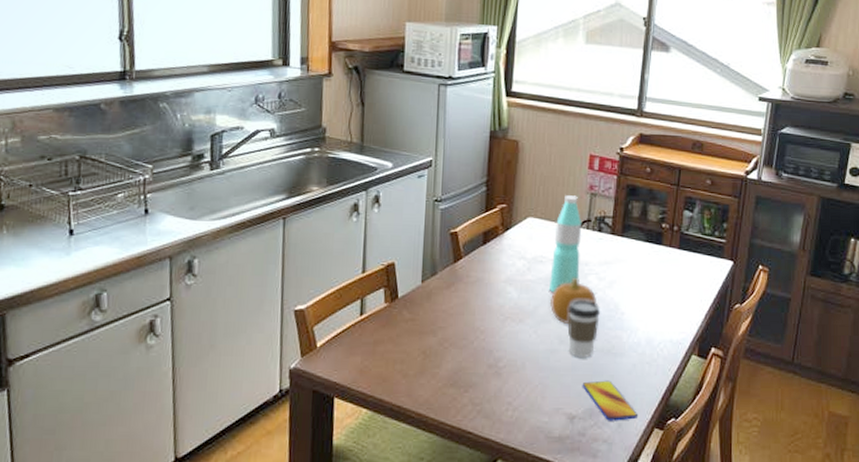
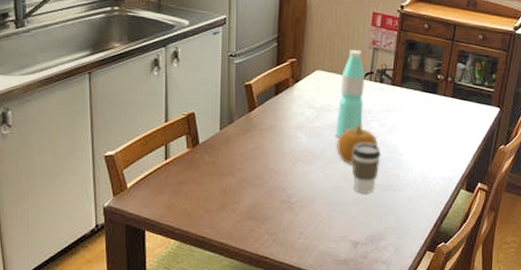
smartphone: present [582,380,637,421] -> none [364,212,412,246]

